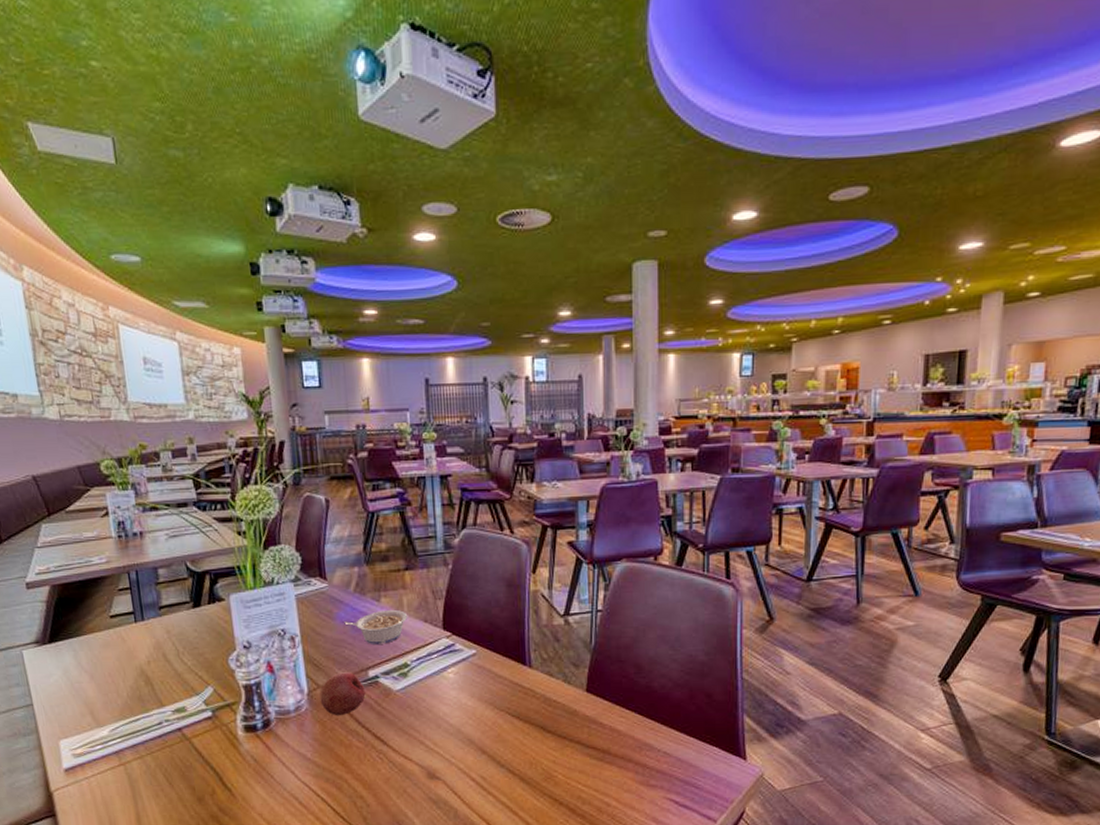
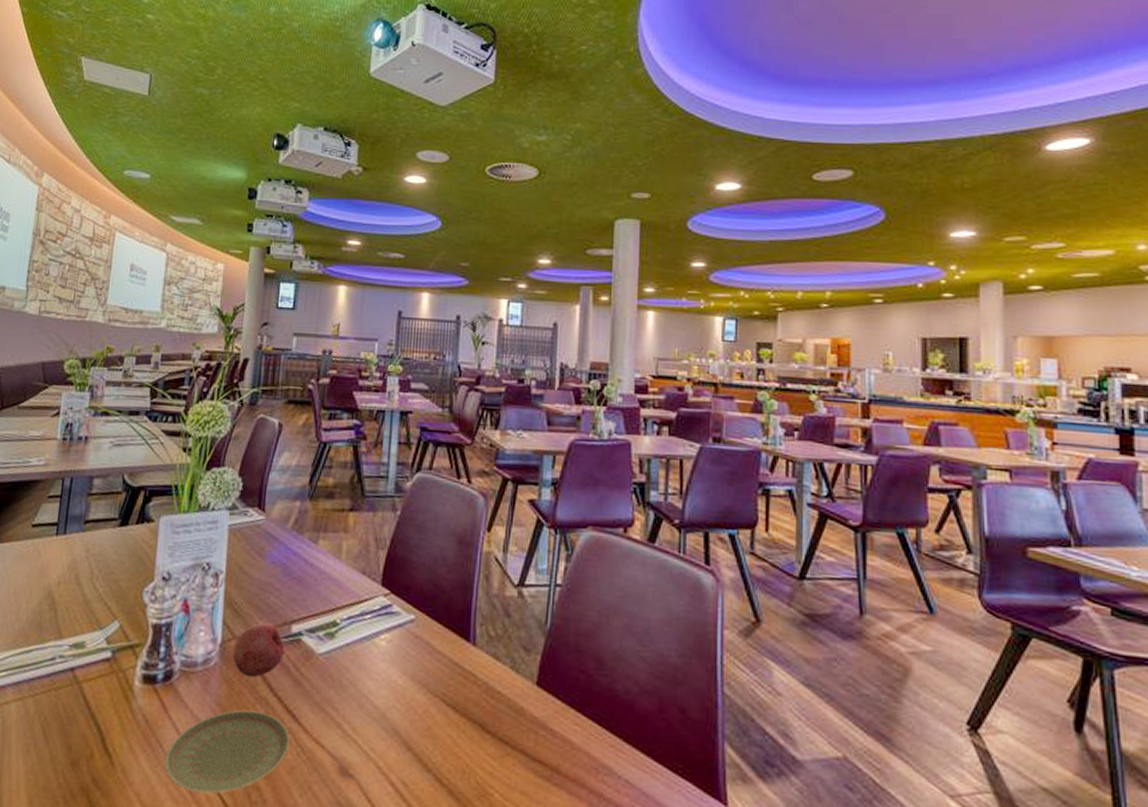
plate: none [278,741,383,807] -> present [165,709,290,795]
legume: present [344,609,408,644] -> none [275,554,345,595]

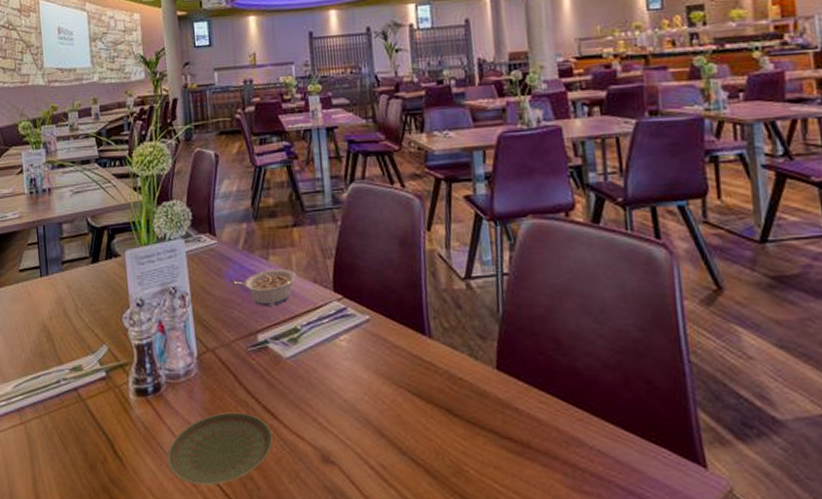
fruit: present [232,623,285,678] -> none [209,335,255,384]
legume: none [275,554,345,595] -> present [233,268,297,306]

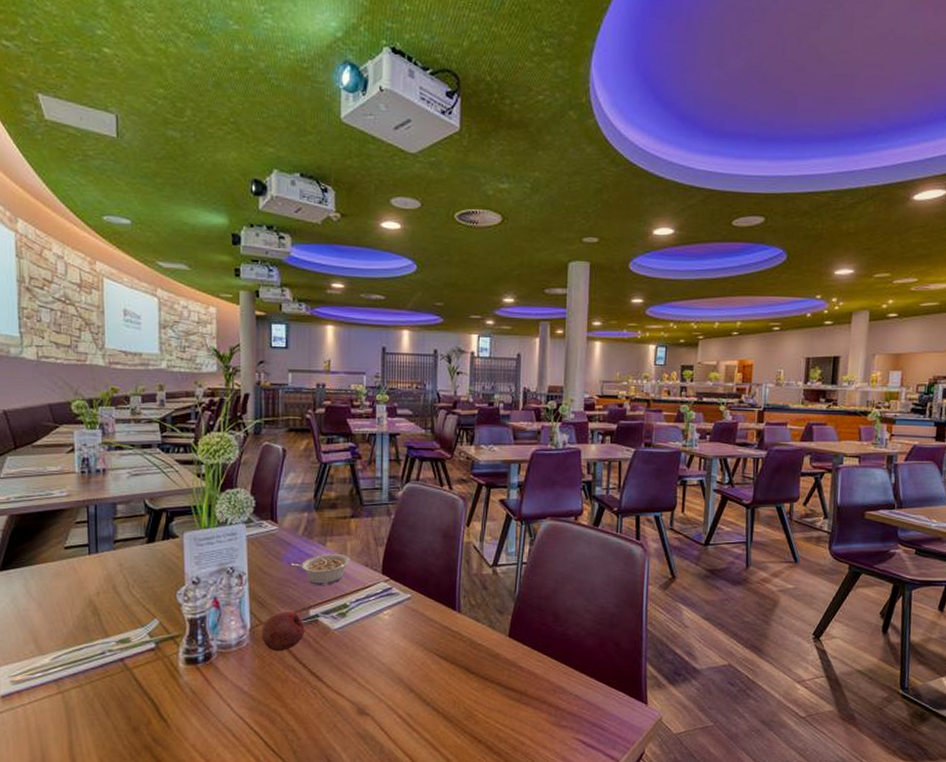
plate: present [167,412,273,486] -> none [213,676,316,739]
fruit: none [209,335,255,384] -> present [261,610,305,652]

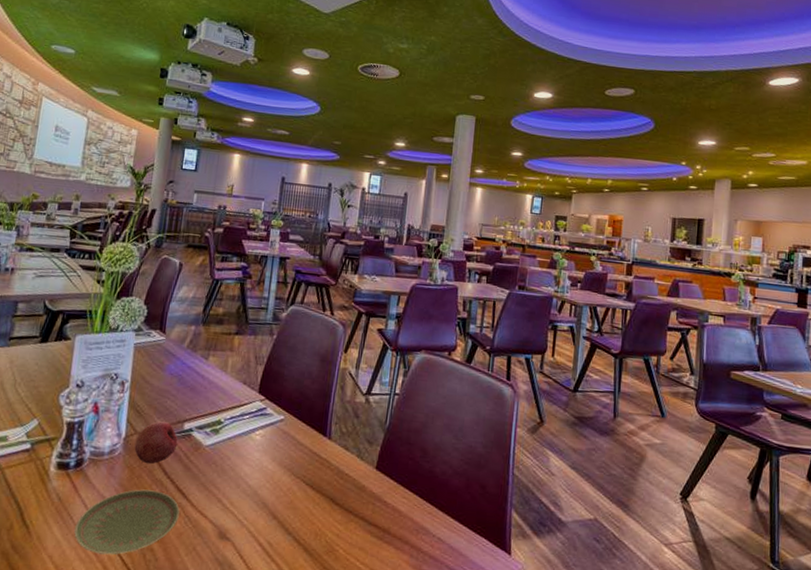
plate: none [213,676,316,739] -> present [74,489,180,555]
legume: present [290,553,351,585] -> none [172,368,230,400]

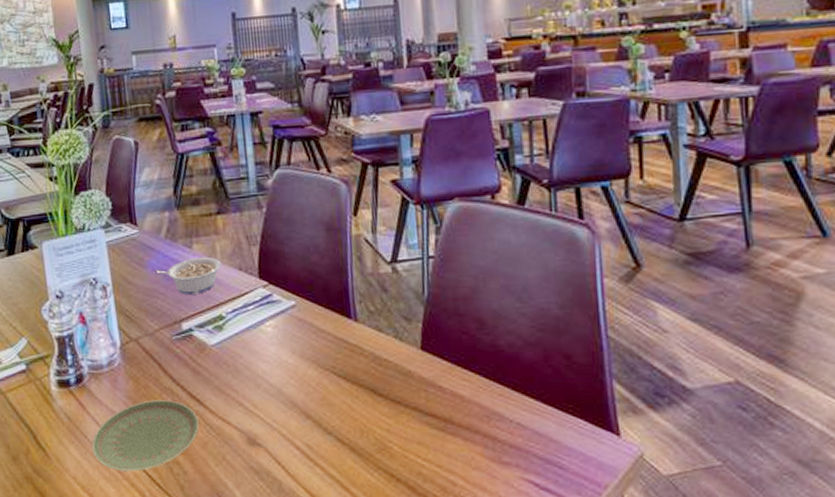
fruit: present [134,421,178,464] -> none [132,324,180,372]
legume: none [172,368,230,400] -> present [156,256,222,294]

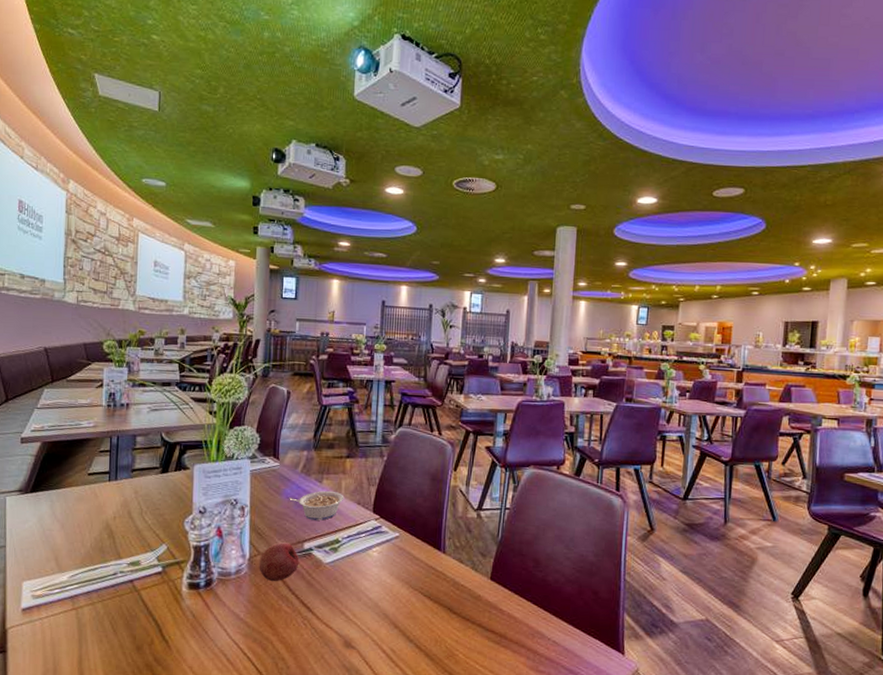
plate: present [91,400,199,472] -> none [210,605,306,665]
fruit: none [132,324,180,372] -> present [259,542,300,582]

